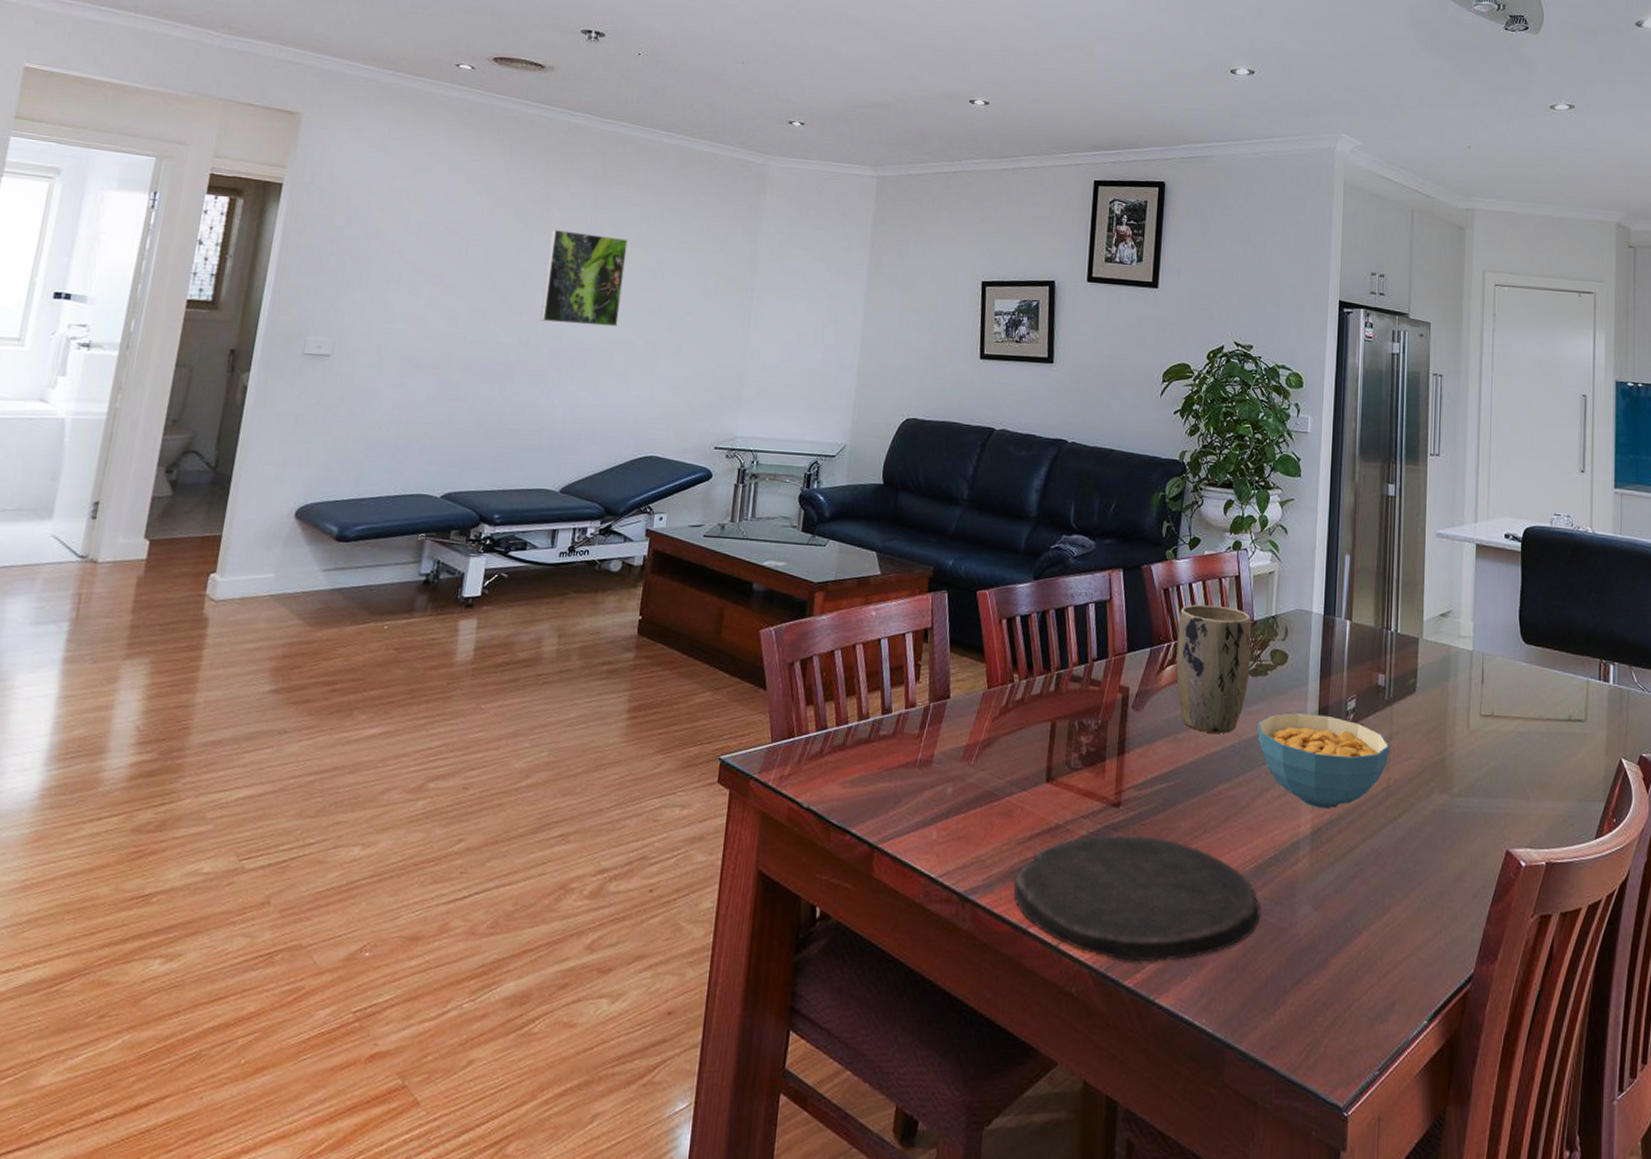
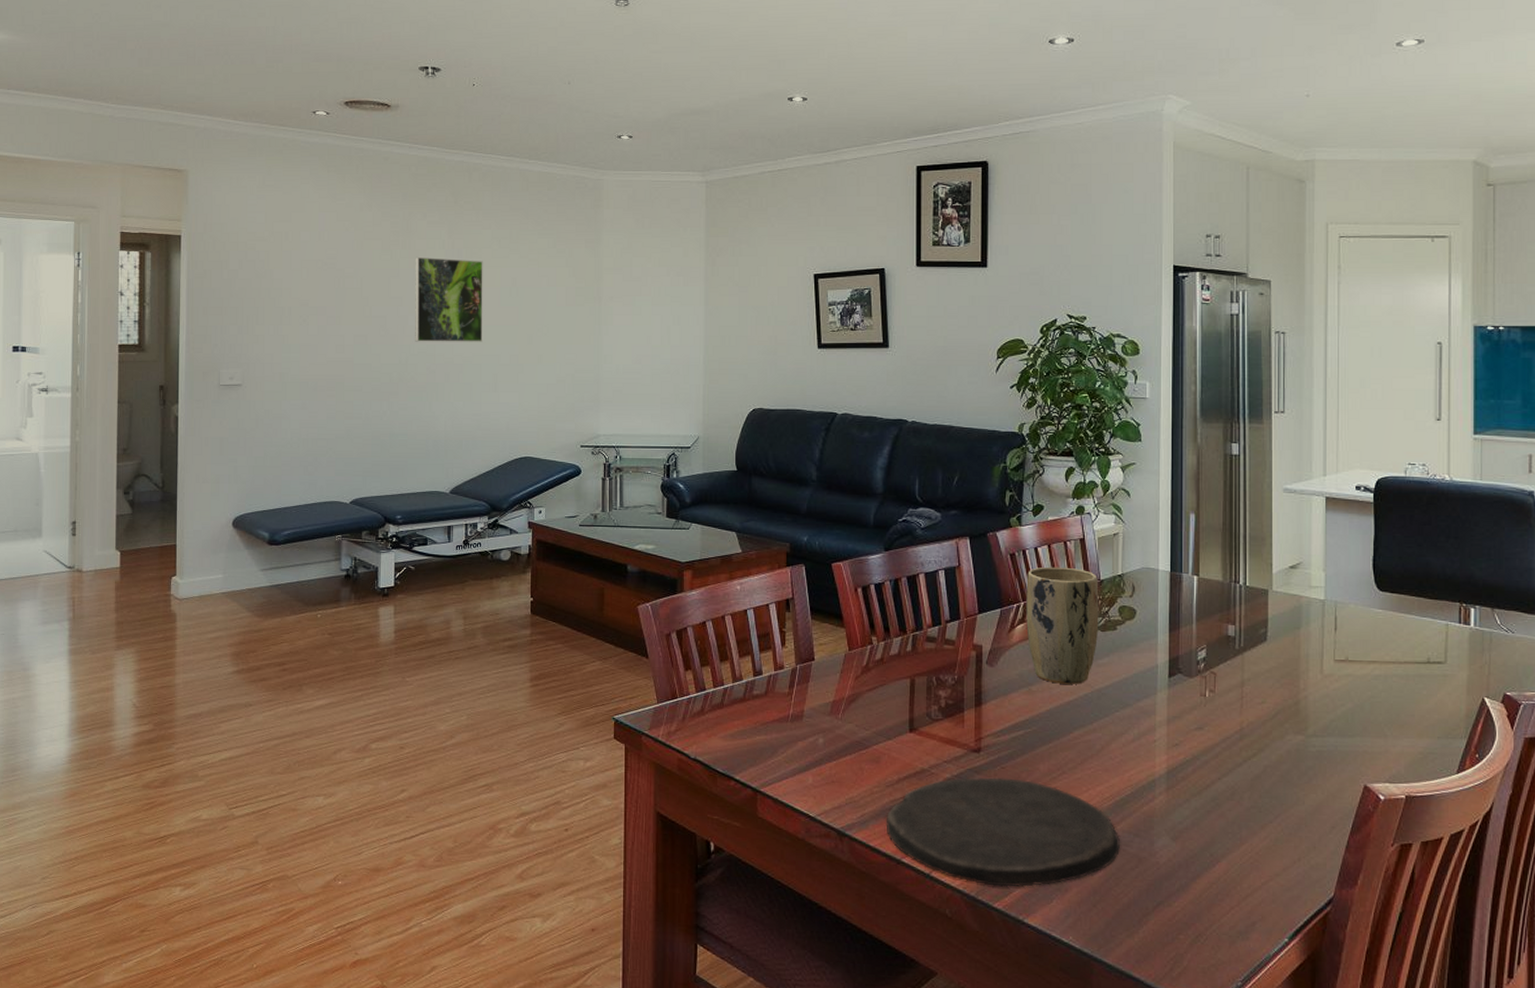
cereal bowl: present [1257,712,1390,809] -> none [1108,663,1242,750]

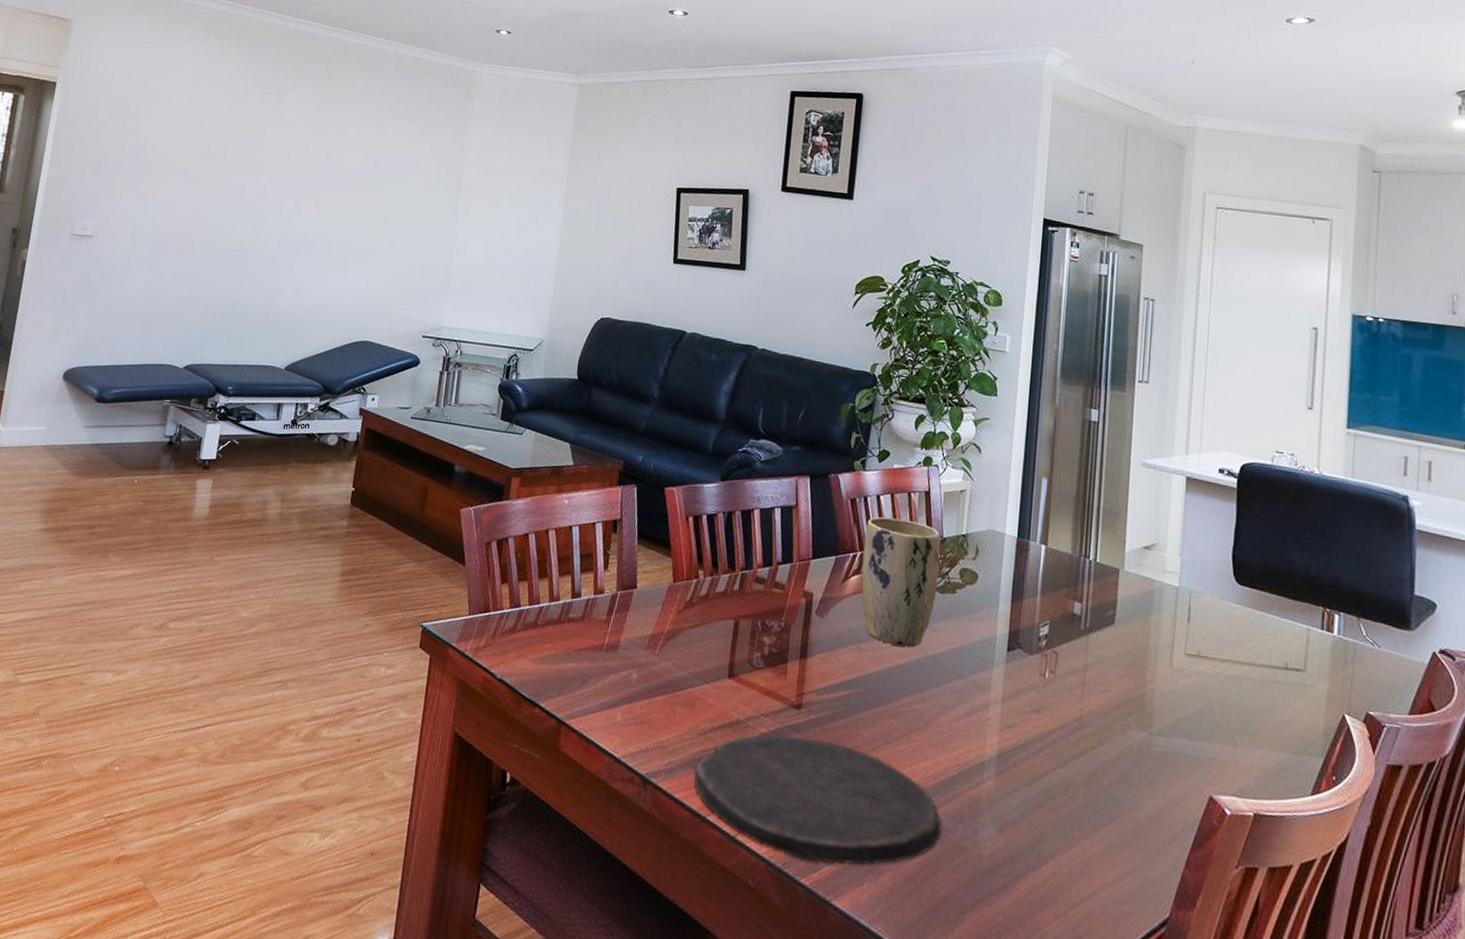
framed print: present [415,256,483,342] -> none [270,128,348,220]

